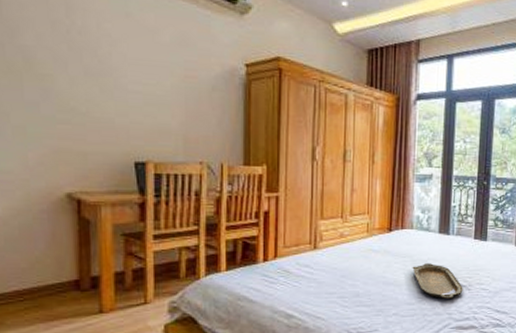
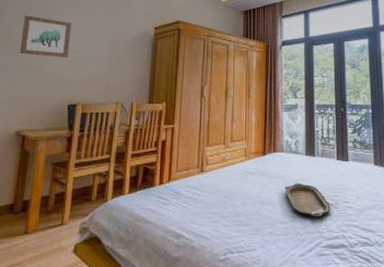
wall art: none [51,33,127,99] -> present [19,15,72,57]

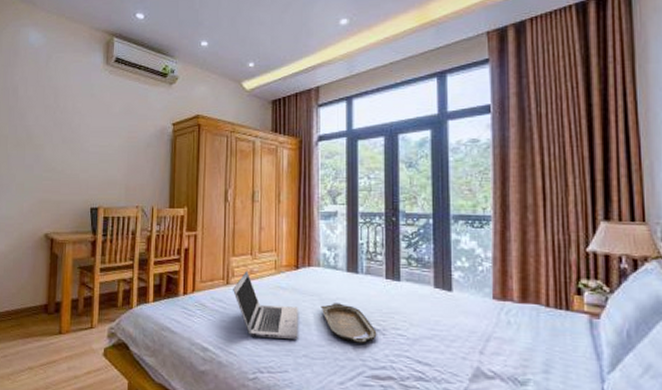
wall art: present [19,15,72,57] -> none [42,114,89,158]
laptop: none [207,158,265,220] -> present [233,270,298,339]

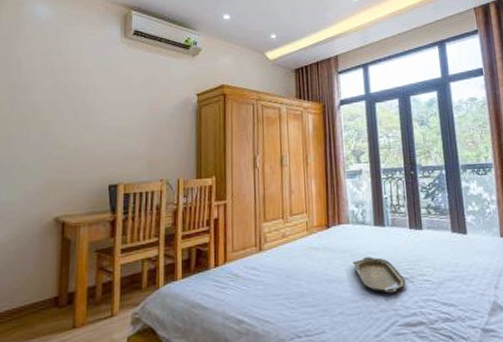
laptop: present [233,270,298,339] -> none [266,235,333,302]

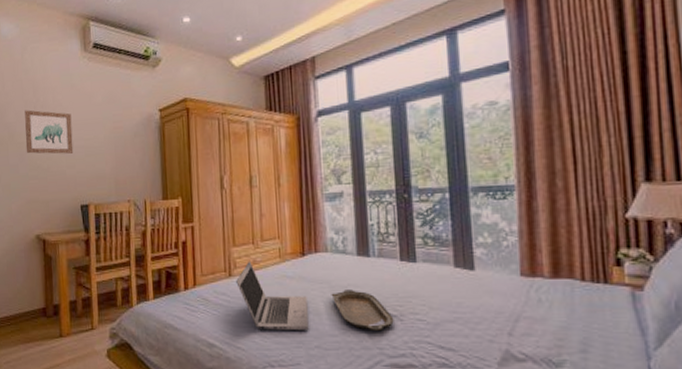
wall art: none [51,89,106,134] -> present [25,110,74,154]
laptop: none [266,235,333,302] -> present [236,261,309,330]

